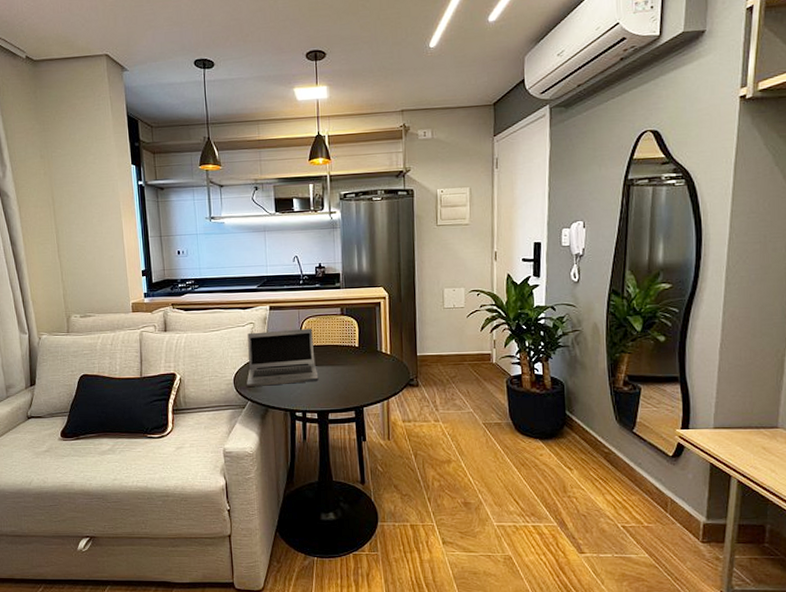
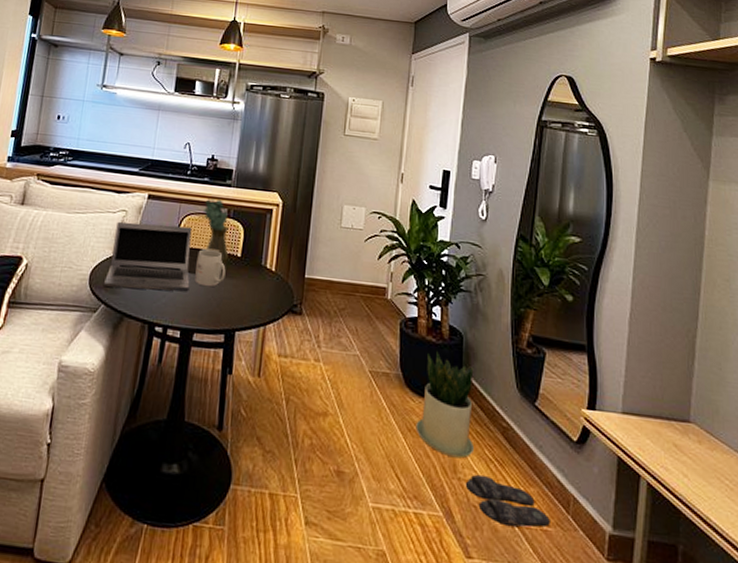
vase: none [319,299,348,361] -> present [202,196,229,272]
mug: none [321,343,348,375] -> present [195,248,226,287]
planter: none [528,399,581,481] -> present [416,350,475,459]
slippers: none [576,491,651,526] -> present [466,474,550,527]

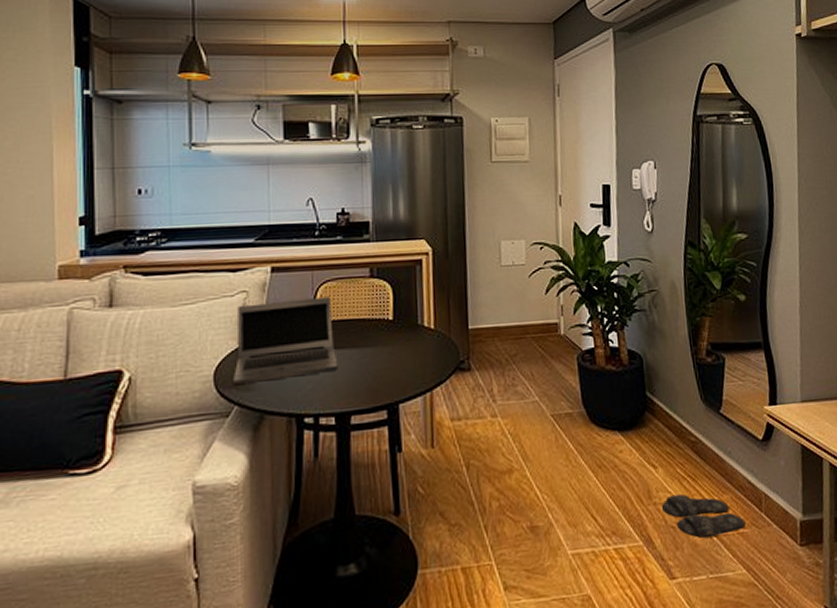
mug: present [195,248,226,287] -> none [342,316,378,362]
vase: present [202,196,229,272] -> none [340,256,379,341]
planter: present [416,350,475,459] -> none [605,378,667,485]

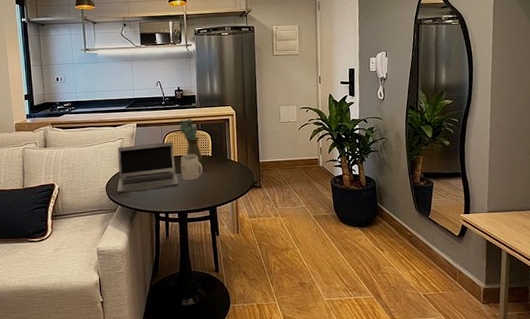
vase: none [340,256,379,341] -> present [178,117,203,169]
mug: none [342,316,378,362] -> present [180,154,203,181]
slippers: present [662,493,746,538] -> none [387,267,444,295]

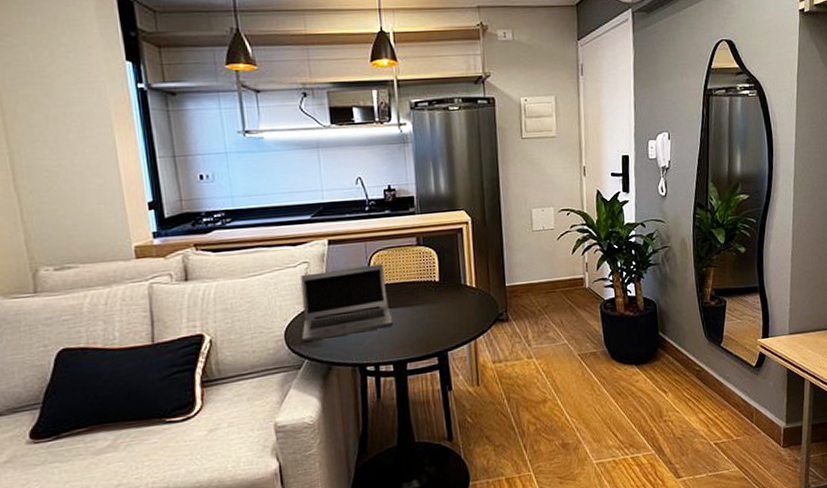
vase: present [178,117,203,169] -> none [390,227,427,300]
mug: present [180,154,203,181] -> none [394,280,427,318]

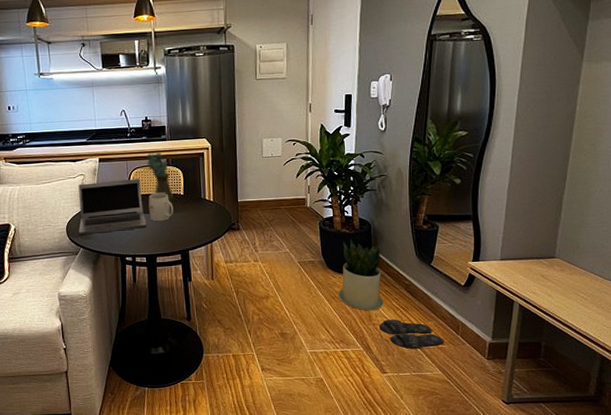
vase: none [390,227,427,300] -> present [146,151,174,209]
mug: none [394,280,427,318] -> present [148,192,174,222]
planter: none [624,321,676,407] -> present [338,238,385,311]
slippers: none [671,412,739,446] -> present [380,319,444,349]

